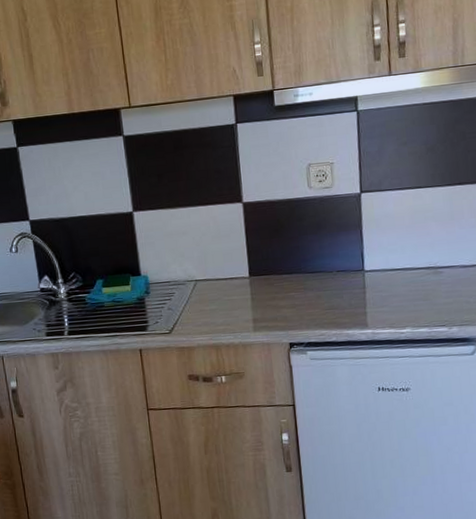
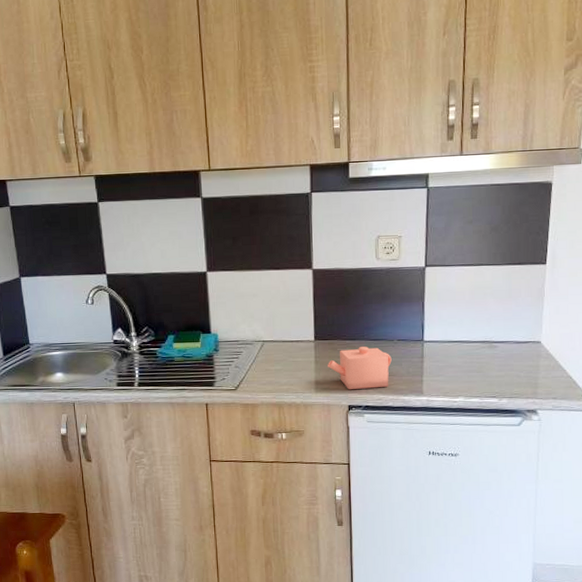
teapot: none [265,280,332,327] -> present [328,347,392,390]

